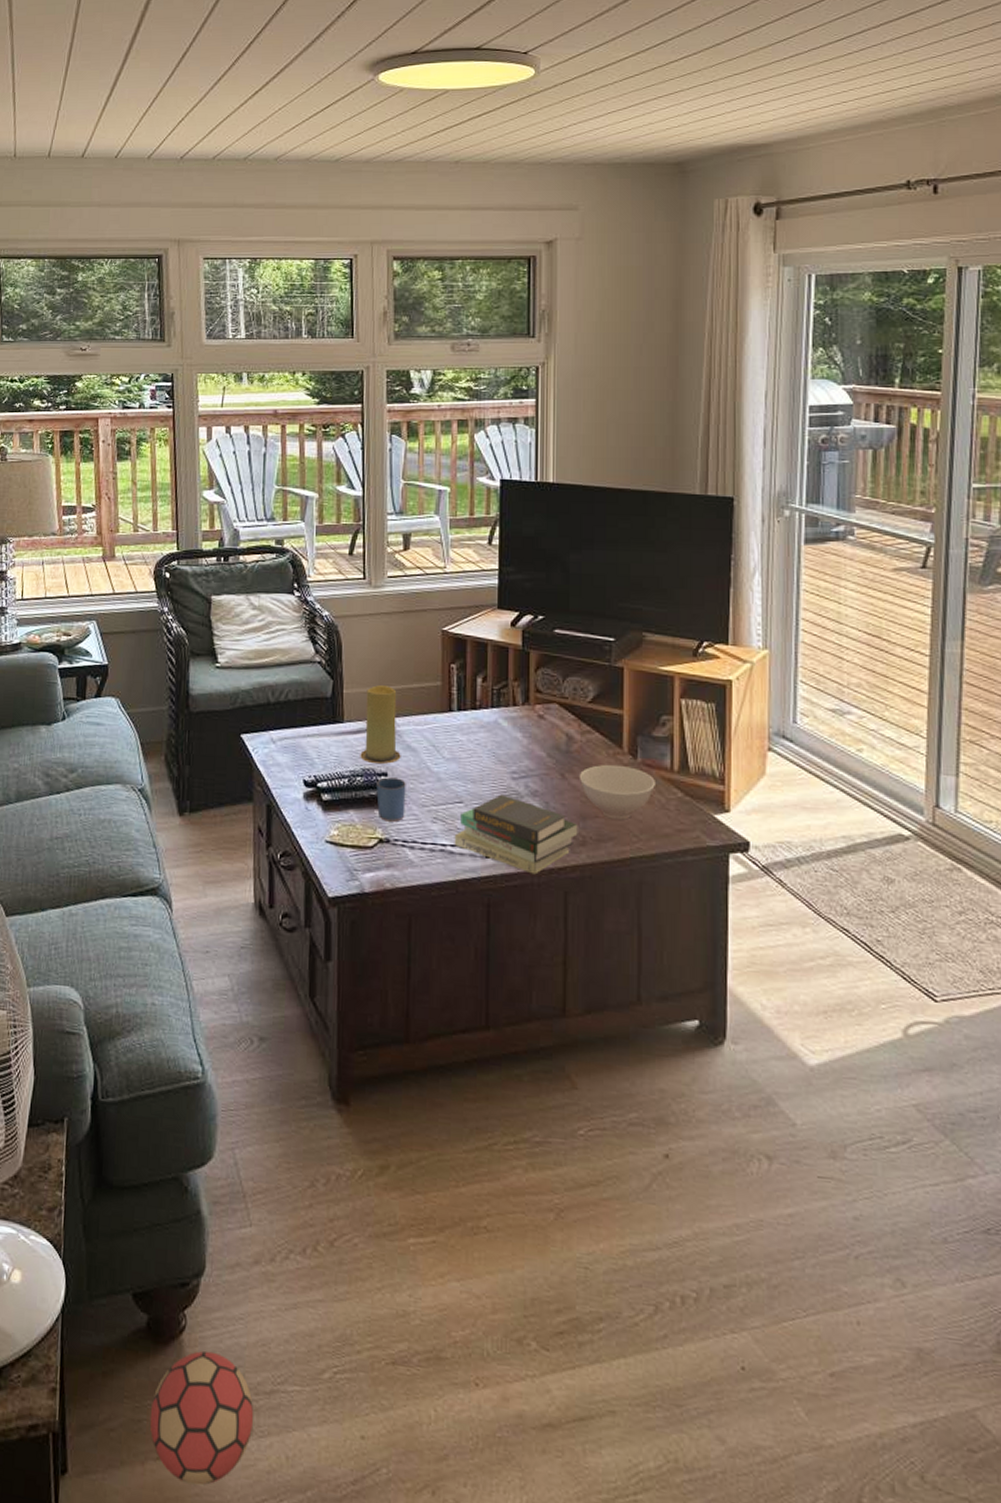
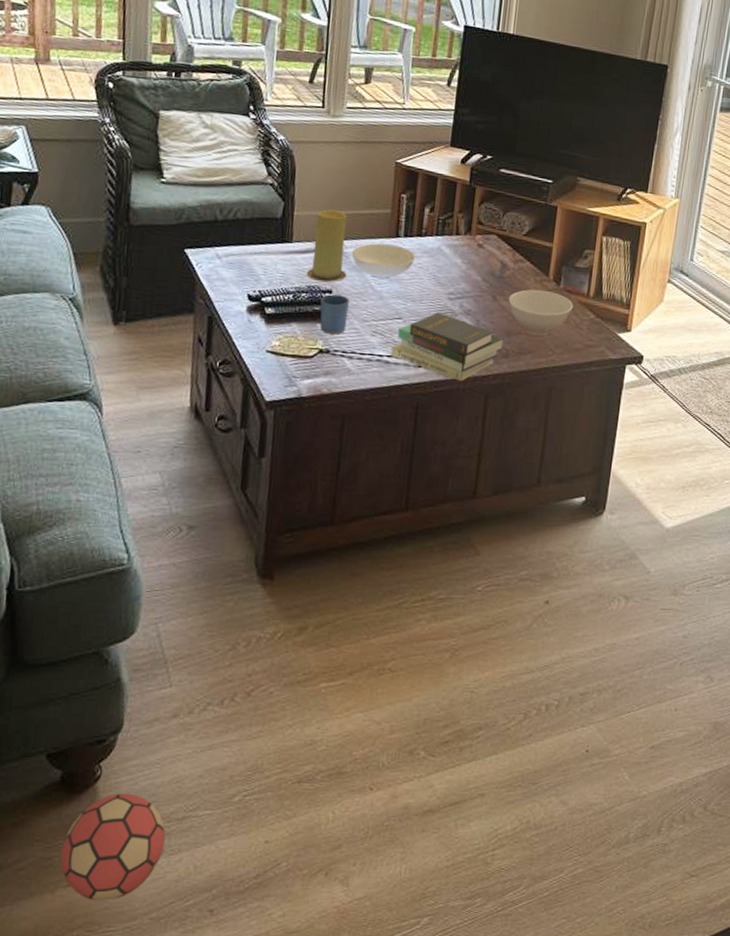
bowl: none [405,719,471,758] -> present [352,243,415,279]

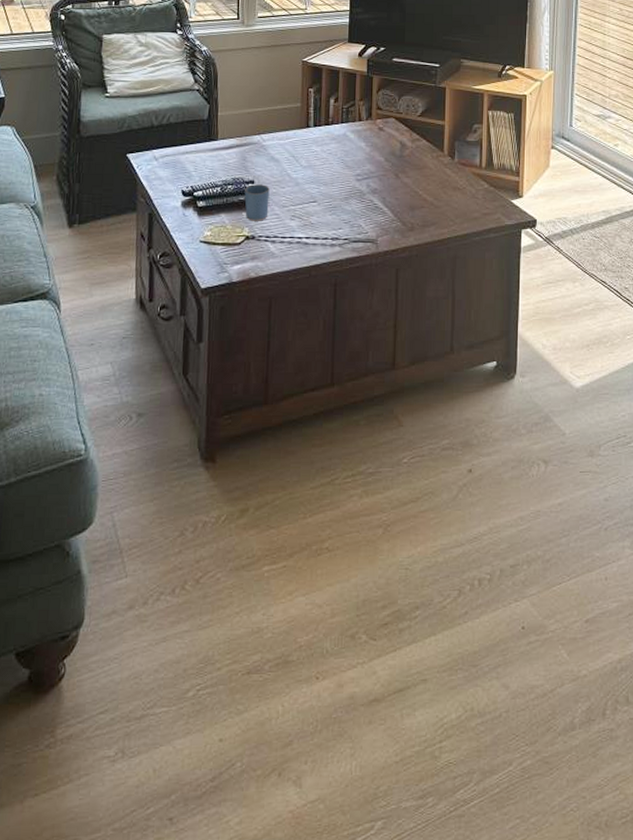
toy ball: present [60,793,166,901] -> none [29,691,126,811]
candle: present [306,209,347,283] -> none [231,108,266,174]
bowl: present [352,243,415,279] -> none [269,135,325,166]
books: present [390,312,503,382] -> none [308,193,408,257]
bowl: present [508,289,573,337] -> none [409,165,468,209]

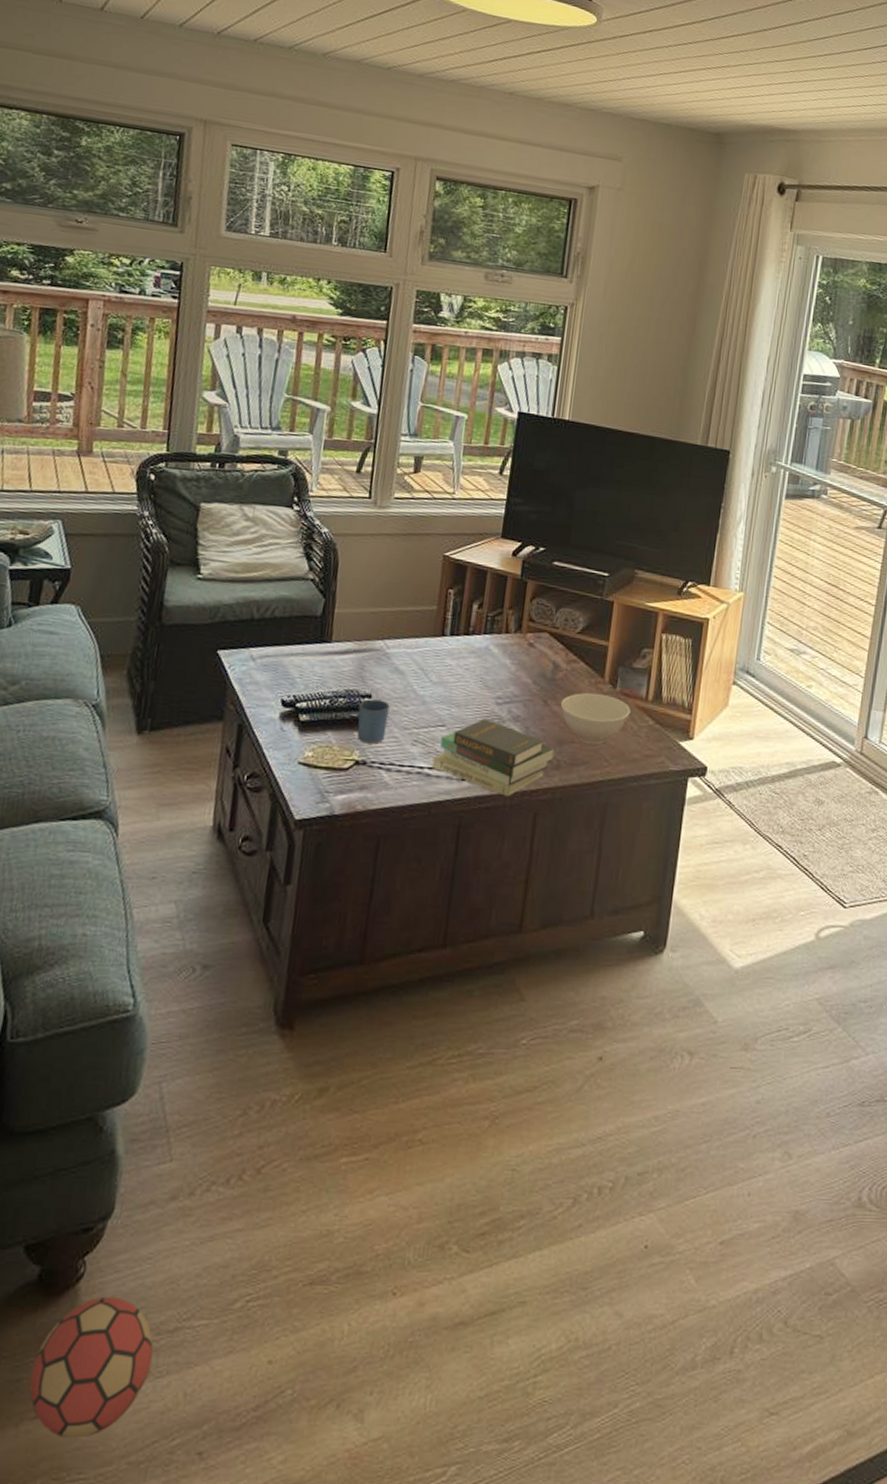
toy ball: none [29,691,126,811] -> present [29,1296,153,1438]
books: none [308,193,408,257] -> present [431,718,555,797]
bowl: none [409,165,468,209] -> present [560,692,630,746]

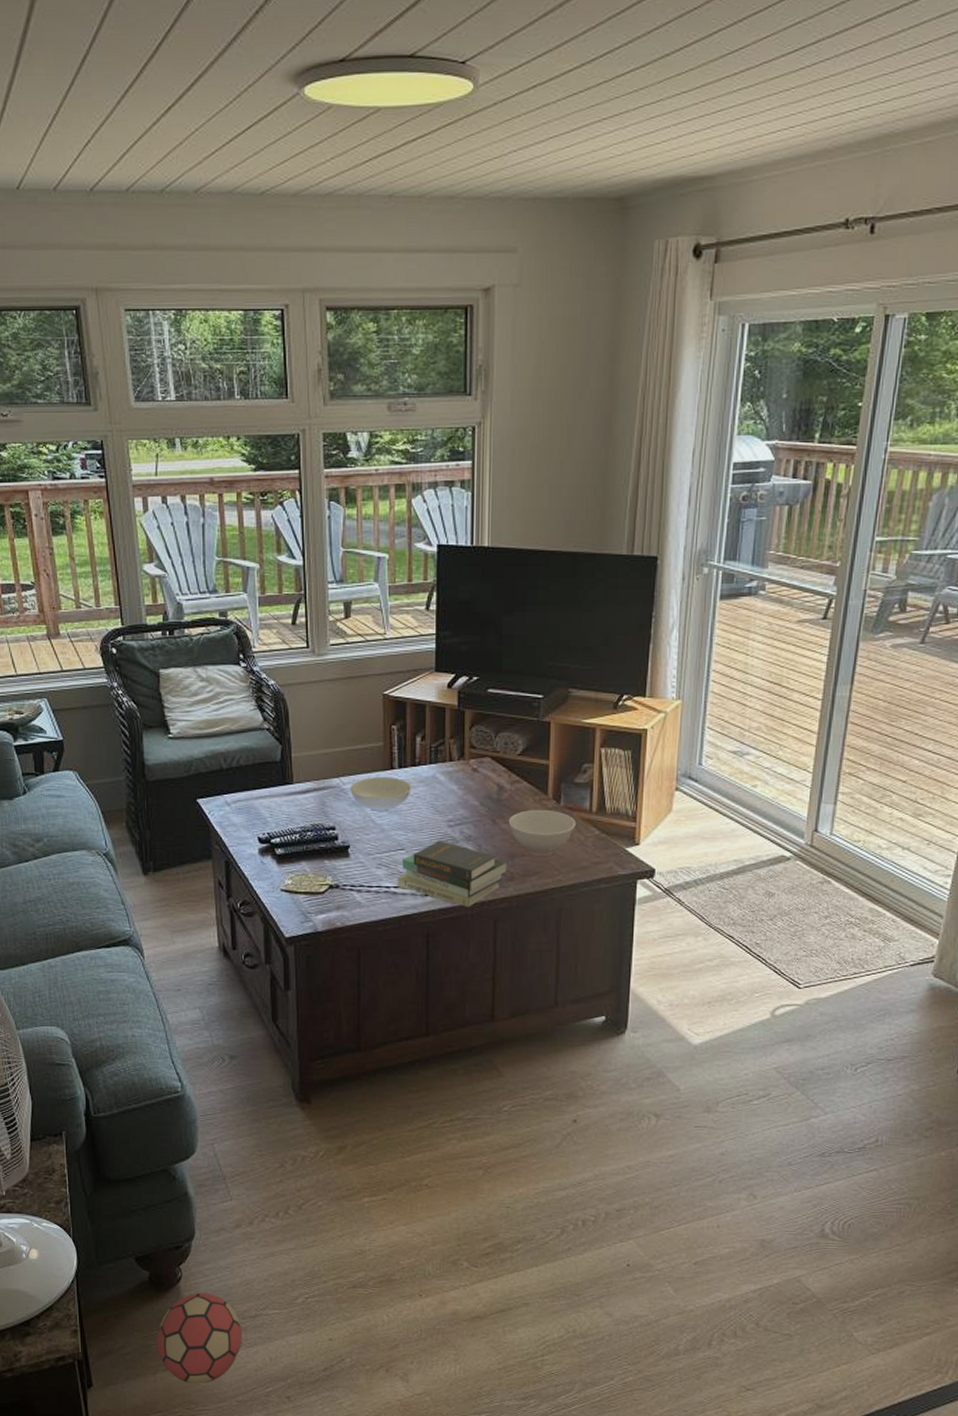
mug: present [357,699,390,744] -> none [326,831,353,870]
bowl: none [394,643,462,682] -> present [350,777,411,811]

